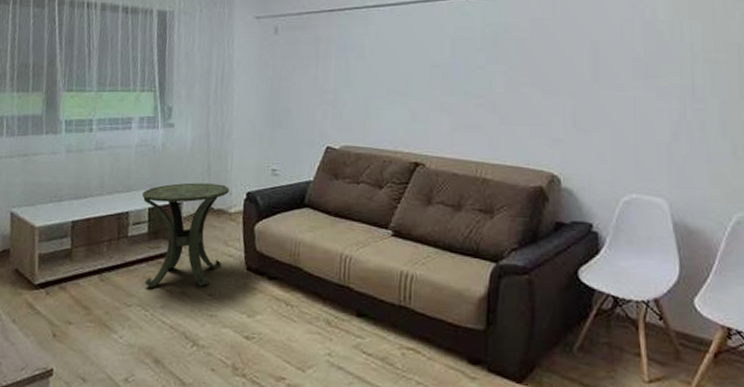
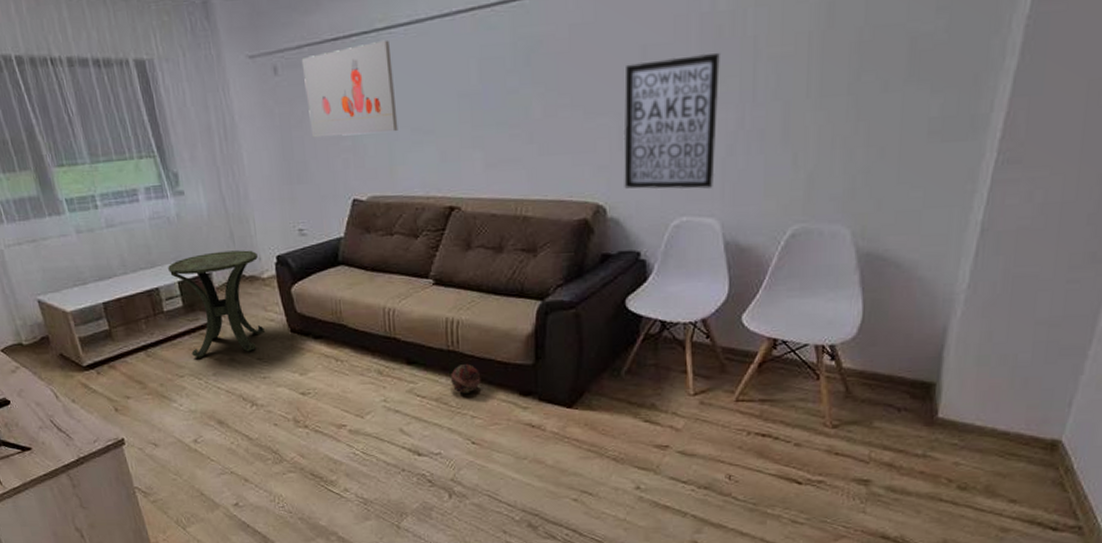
wall art: none [298,15,378,91] -> present [301,39,398,138]
decorative ball: none [399,321,430,356] -> present [451,363,481,394]
wall art: none [577,53,662,170] -> present [623,53,720,189]

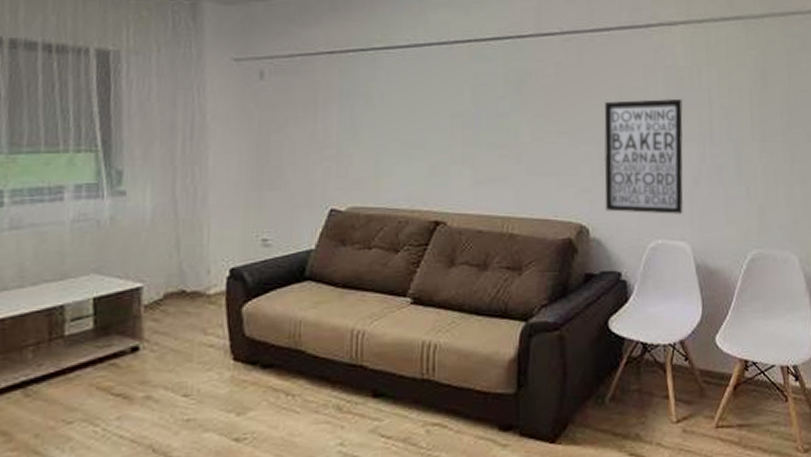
side table: present [168,250,265,358] -> none [83,261,206,397]
wall art: present [301,39,398,138] -> none [292,58,388,144]
decorative ball: present [451,363,481,394] -> none [423,394,457,431]

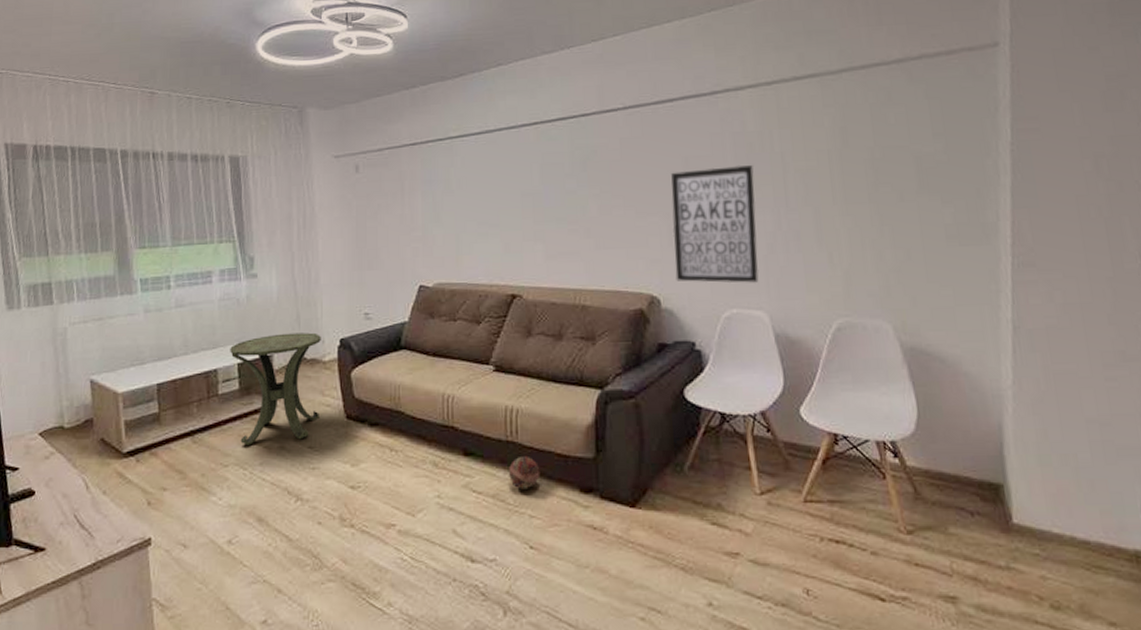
side table: none [83,261,206,397] -> present [230,332,321,446]
decorative ball: none [423,394,457,431] -> present [509,455,540,490]

